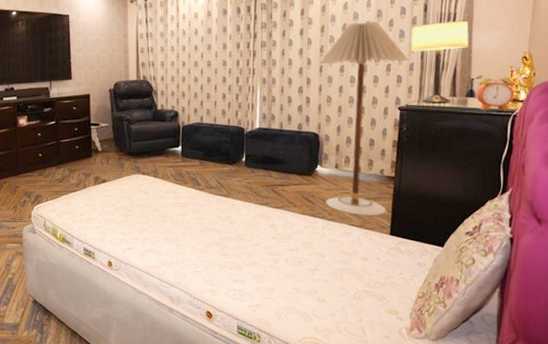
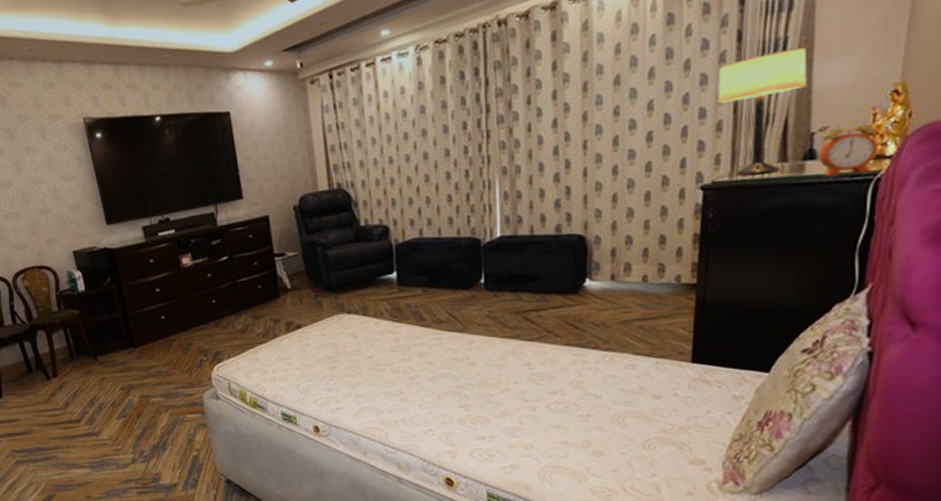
floor lamp: present [319,22,409,216] -> none [581,66,715,341]

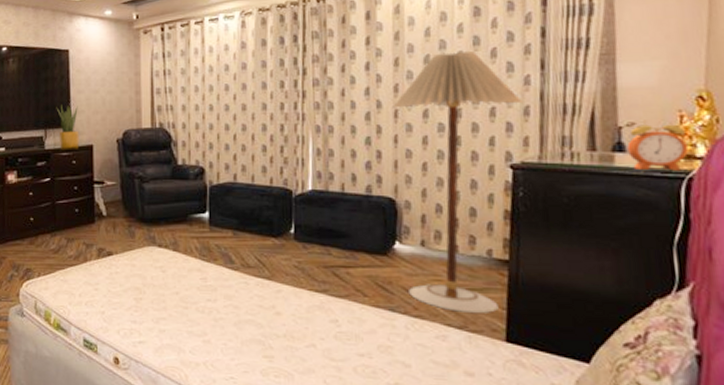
planter: none [224,174,255,226] -> present [56,105,79,151]
floor lamp: none [581,66,715,341] -> present [393,51,523,314]
table lamp: present [716,47,808,177] -> none [523,48,611,160]

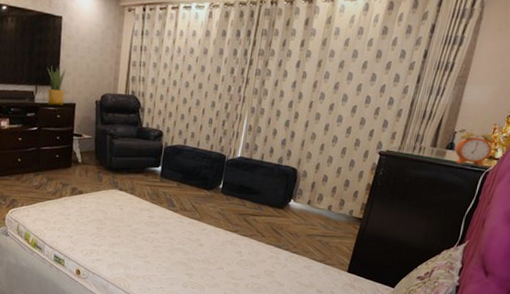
floor lamp: present [393,51,523,314] -> none [293,61,399,253]

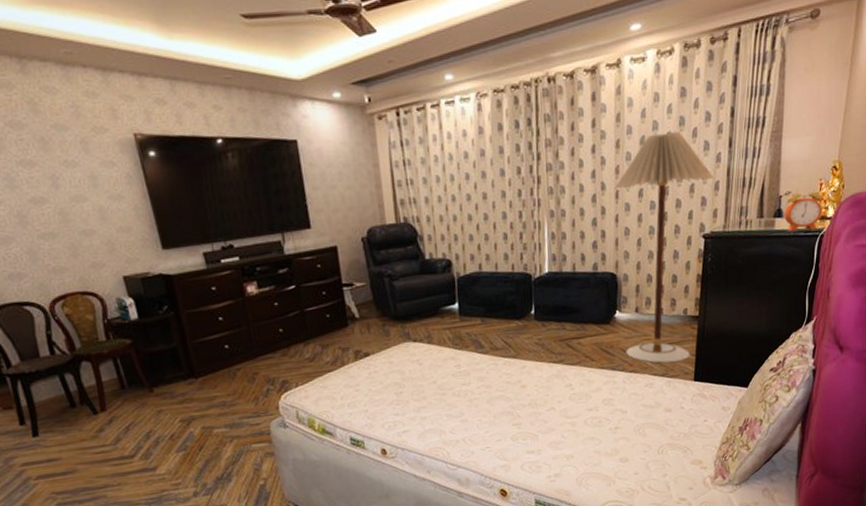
planter: present [47,65,66,107] -> none [291,204,323,255]
floor lamp: none [293,61,399,253] -> present [614,132,714,363]

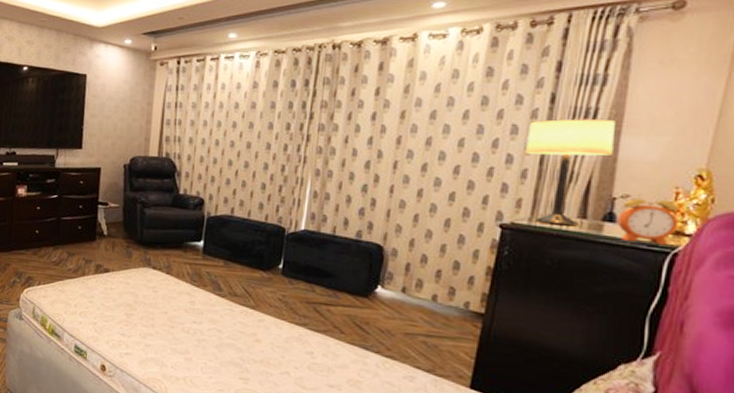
floor lamp: present [614,132,714,363] -> none [384,110,522,361]
table lamp: none [715,126,779,228] -> present [524,118,617,227]

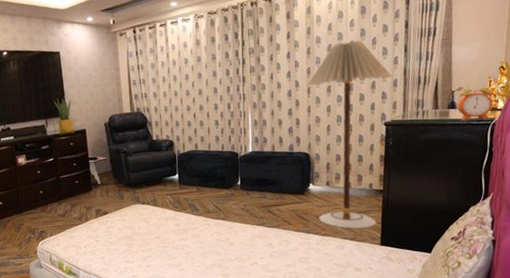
planter: none [69,127,90,172] -> present [53,98,75,135]
floor lamp: none [384,110,522,361] -> present [306,41,393,229]
table lamp: present [524,118,617,227] -> none [393,35,449,118]

